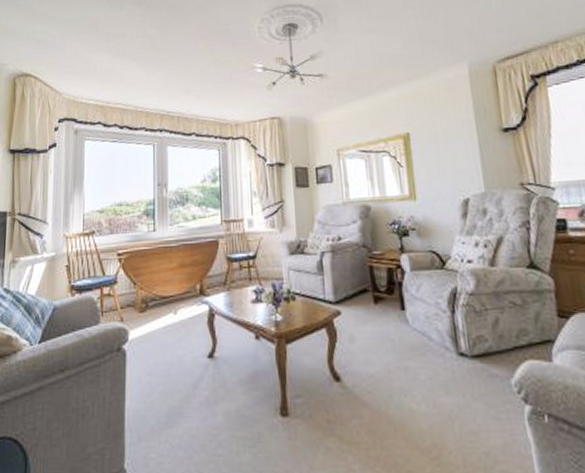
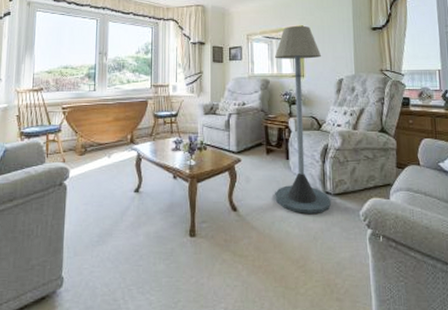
floor lamp: none [374,133,469,385] -> present [274,25,331,215]

